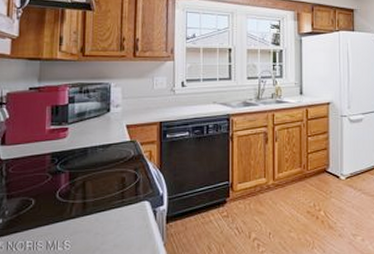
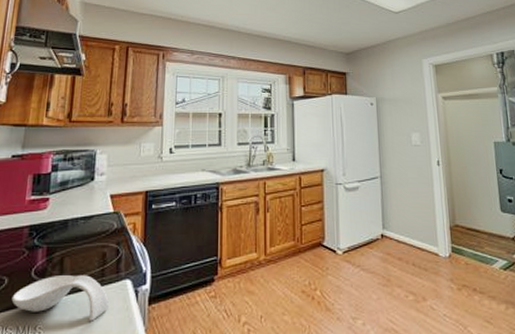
spoon rest: none [39,197,130,237] -> present [11,275,109,321]

